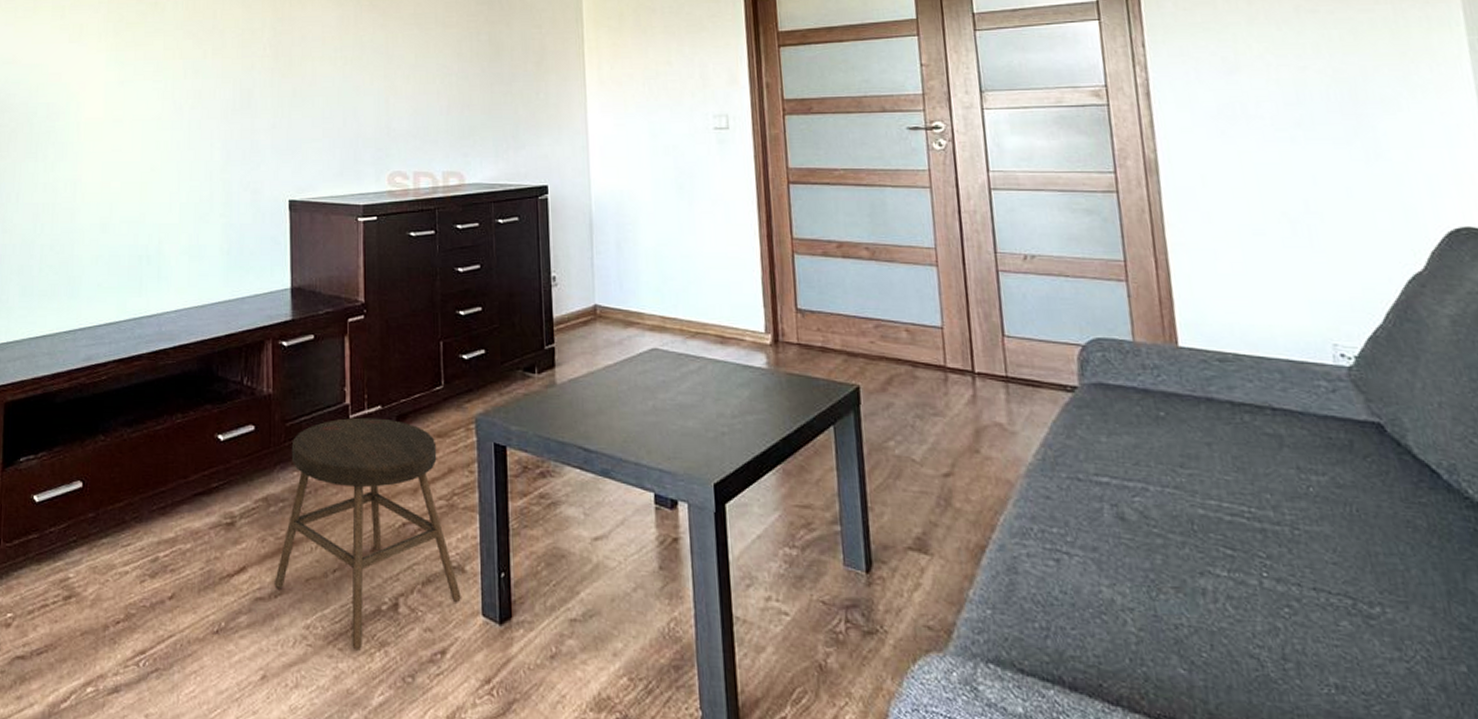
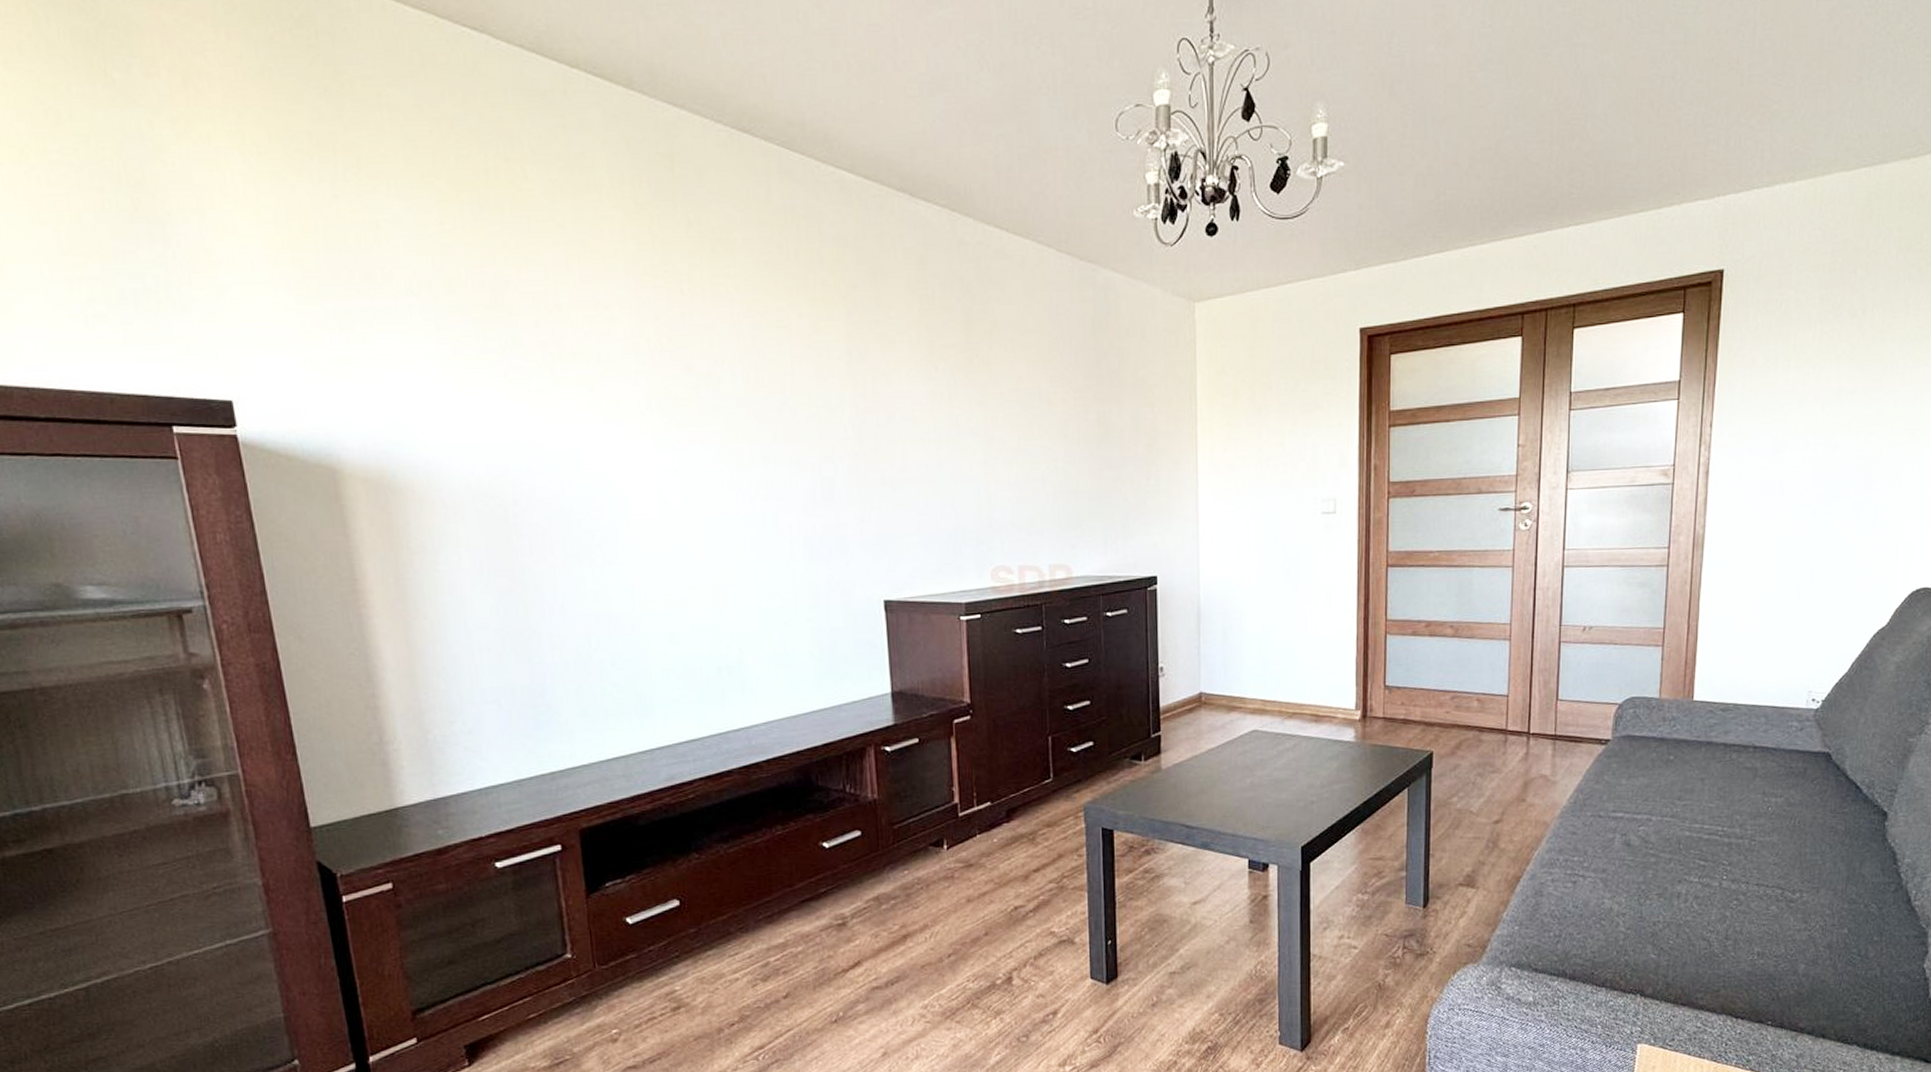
stool: present [275,417,461,651] -> none [890,813,1071,1021]

